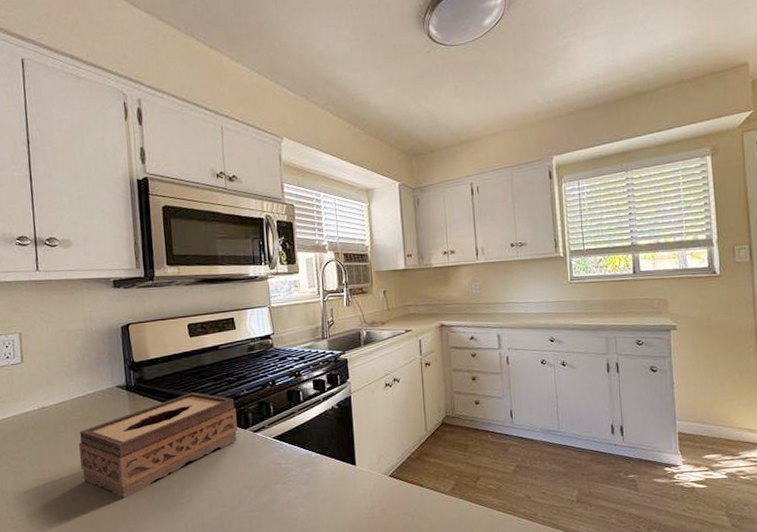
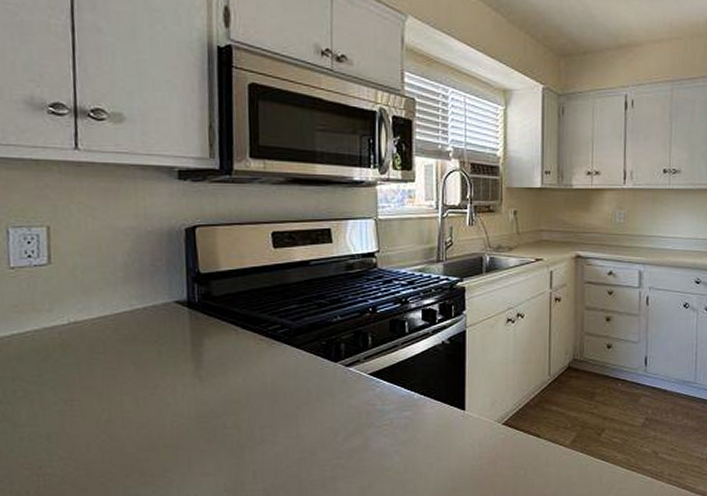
tissue box: present [79,392,238,499] -> none [120,315,326,438]

